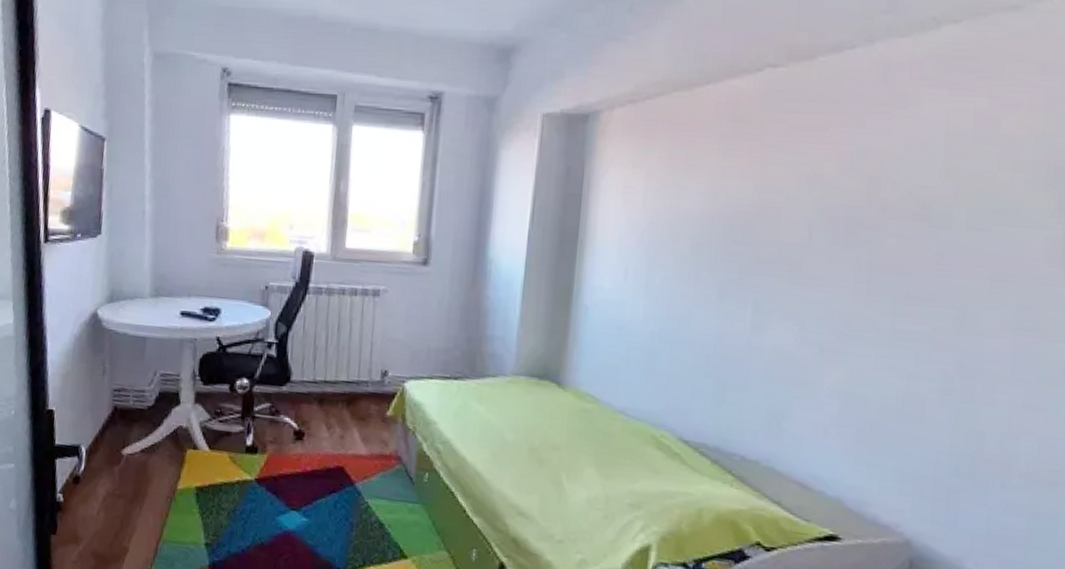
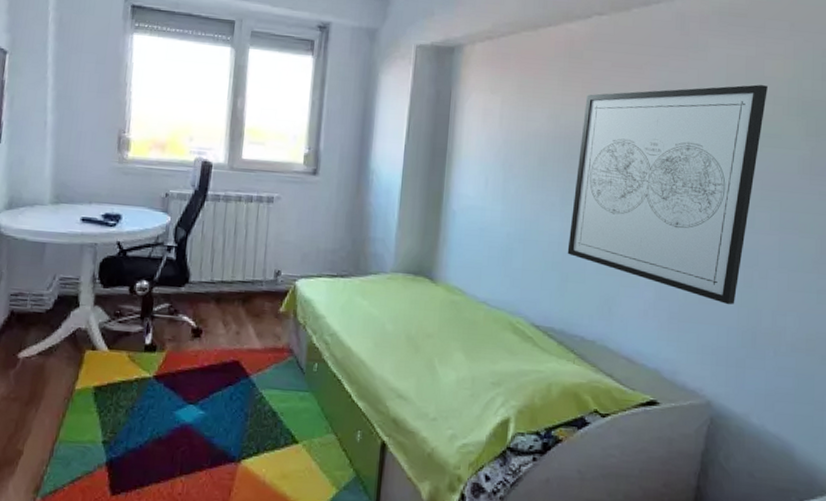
wall art: none [725,146,1004,424] -> present [567,84,768,305]

